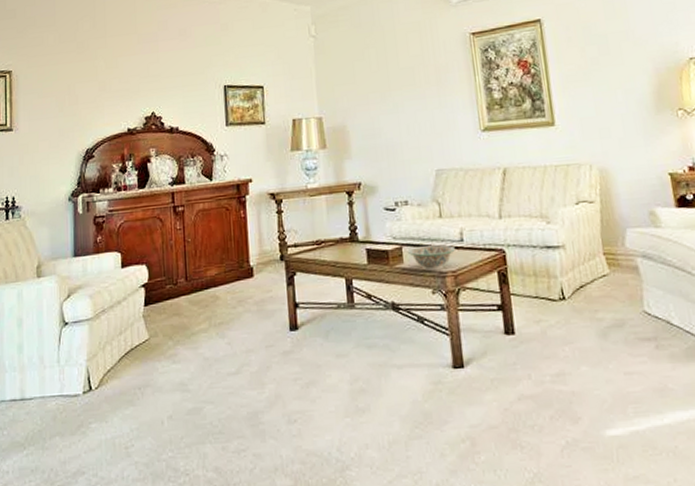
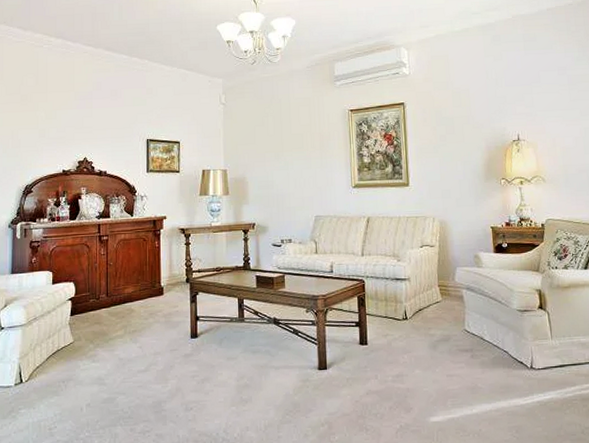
decorative bowl: present [408,244,456,271] -> none [289,274,327,294]

